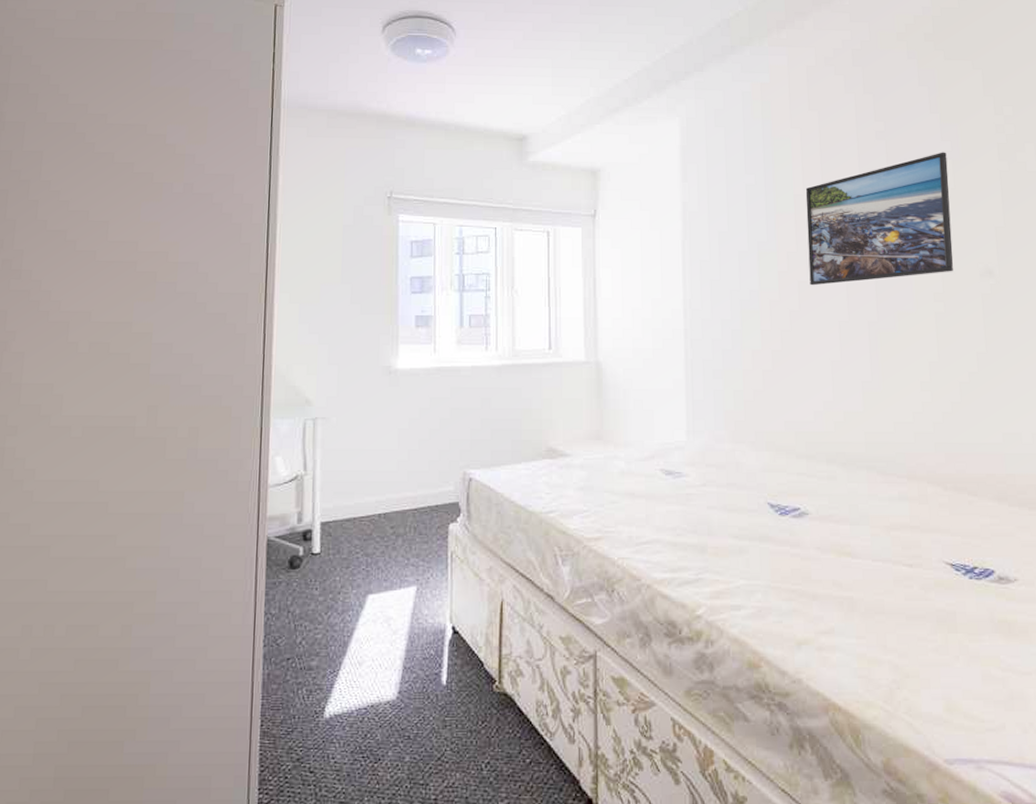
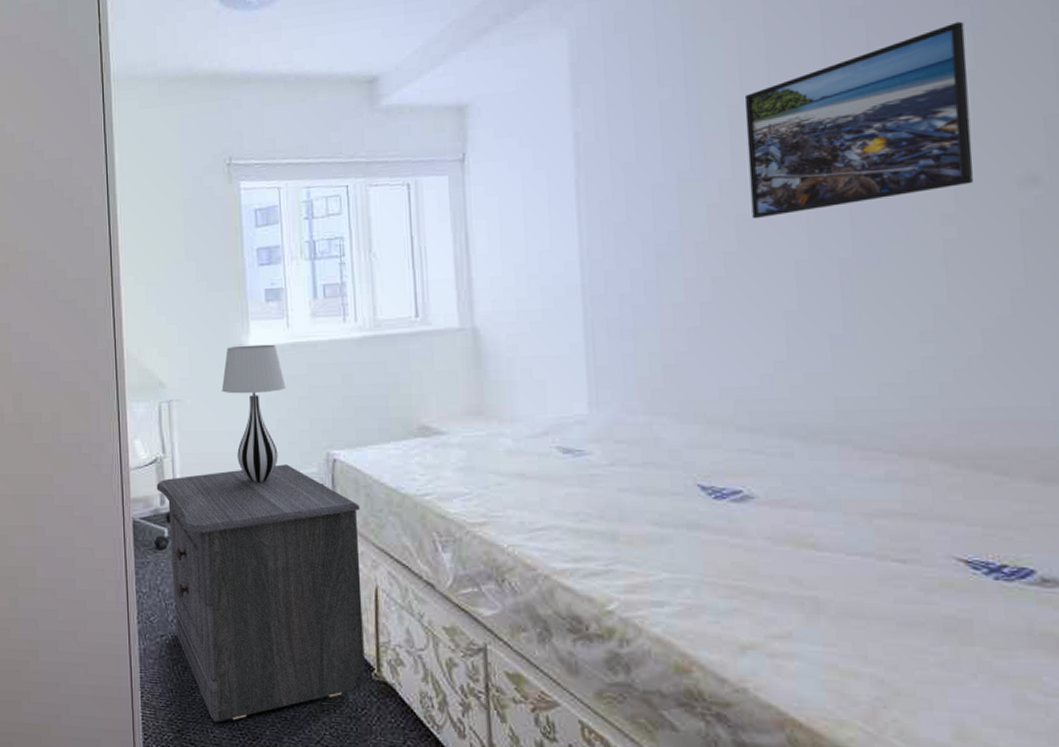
nightstand: none [294,483,491,746] -> present [156,464,365,722]
table lamp: none [367,367,430,500] -> present [221,344,286,482]

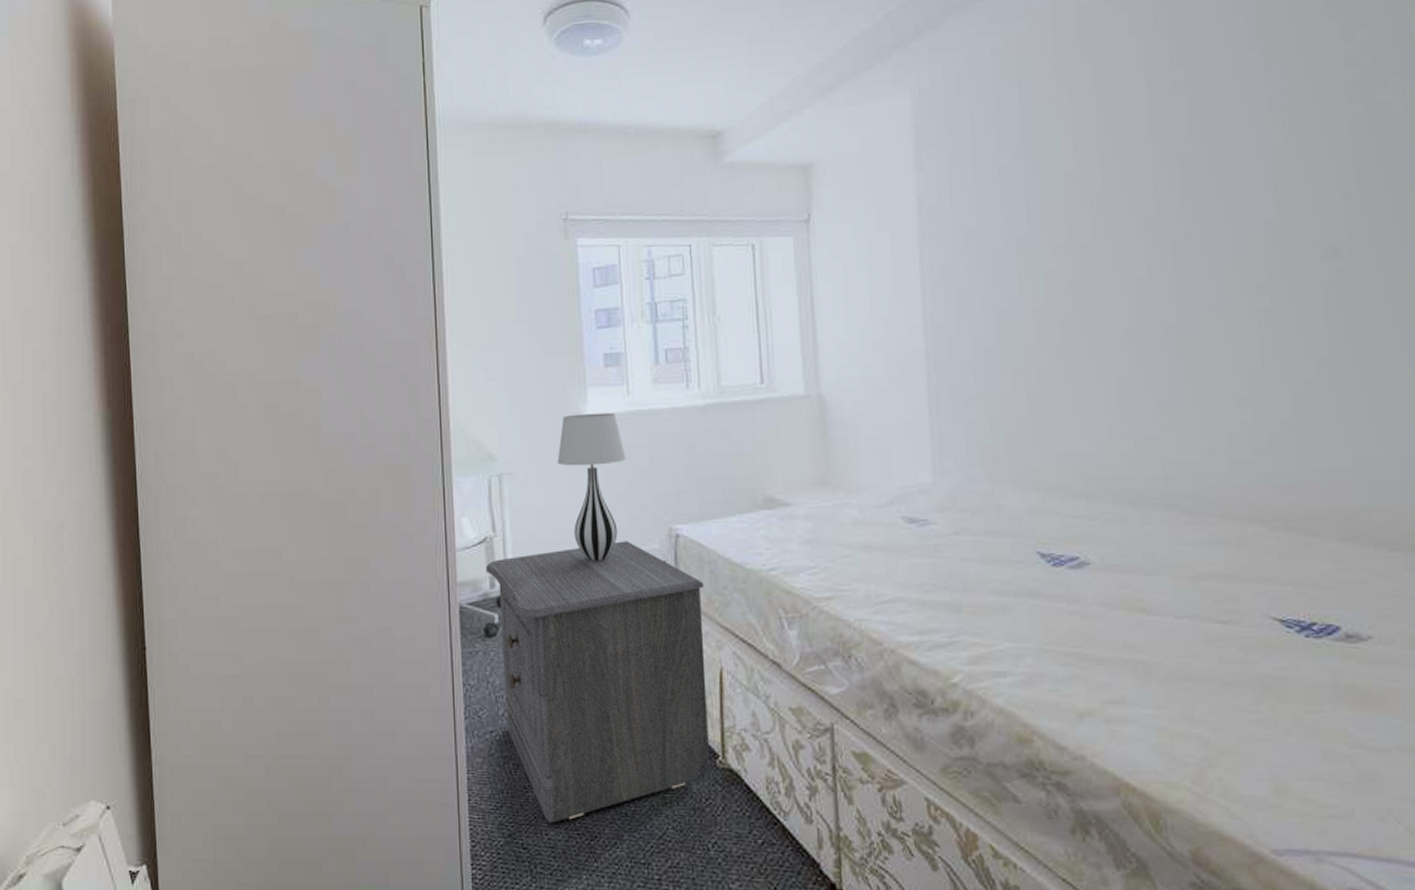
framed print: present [744,21,973,219] -> none [1078,99,1283,286]

